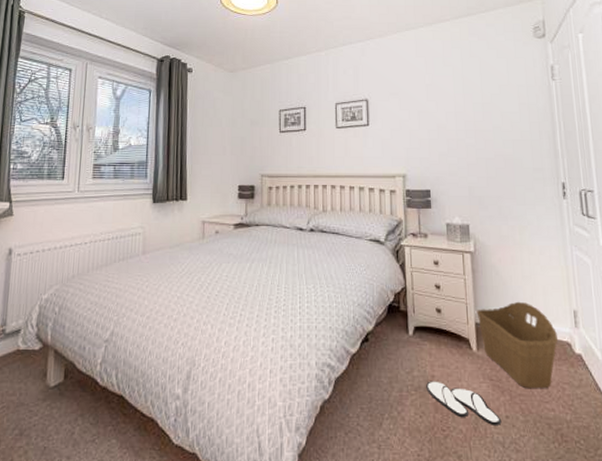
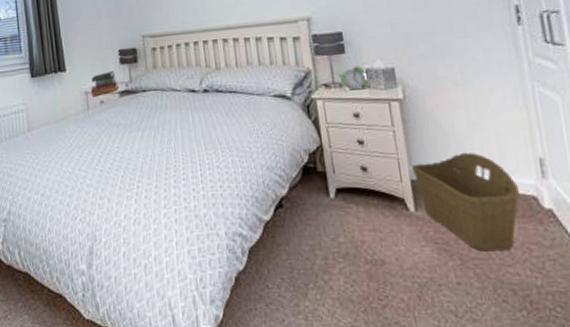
books: none [208,204,234,227] -> present [91,70,118,97]
alarm clock: none [425,220,450,241] -> present [339,65,371,91]
slippers: present [426,381,502,425] -> none [355,246,453,293]

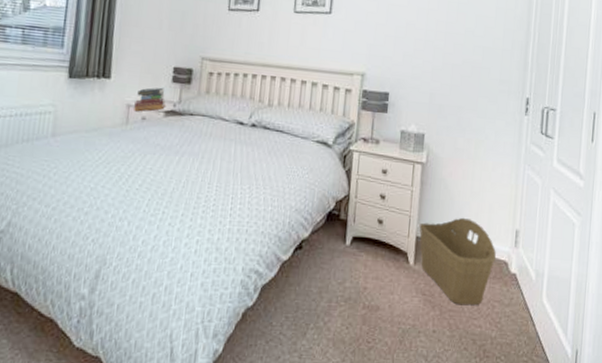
alarm clock: present [339,65,371,91] -> none [377,126,404,149]

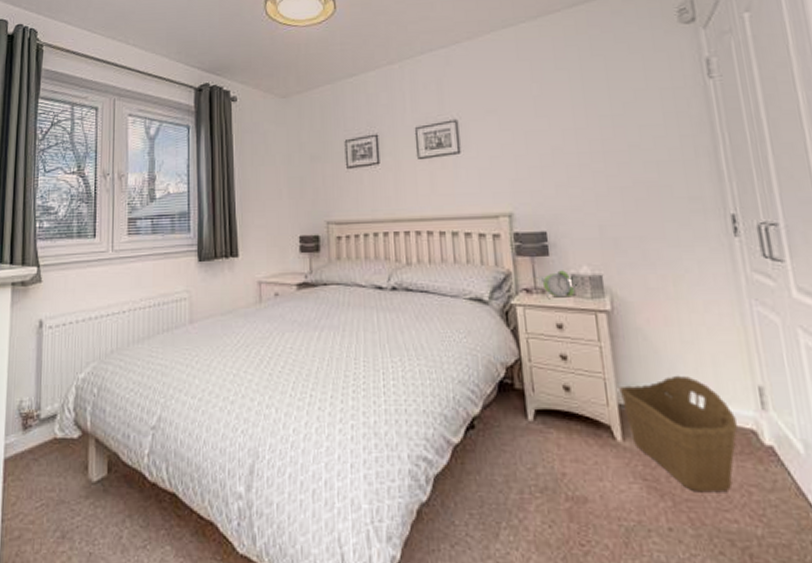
books: present [134,87,166,112] -> none [265,259,296,288]
alarm clock: none [377,126,404,149] -> present [541,270,577,298]

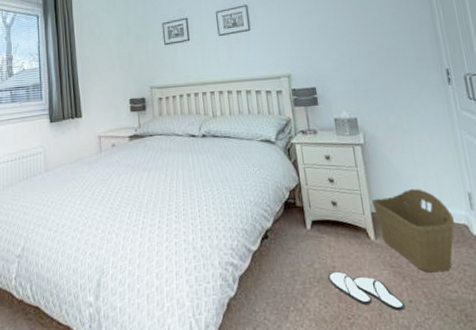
alarm clock: present [541,270,577,298] -> none [313,115,339,137]
slippers: none [555,480,663,540] -> present [328,271,406,310]

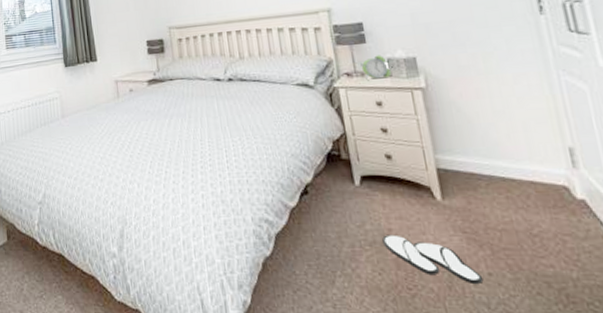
alarm clock: none [313,115,339,137] -> present [360,55,393,80]
wicker basket: present [371,188,455,273] -> none [436,141,550,242]

